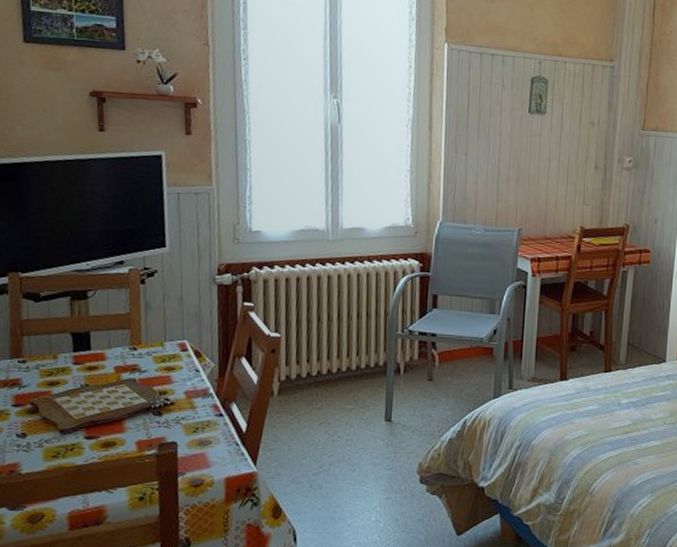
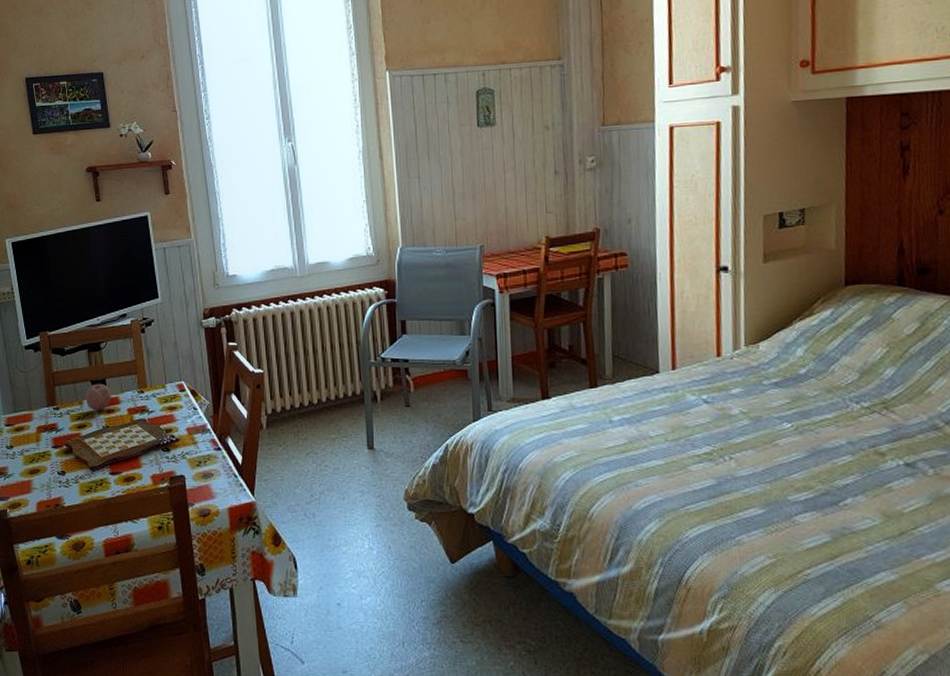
fruit: none [62,336,96,367] -> present [86,383,111,411]

